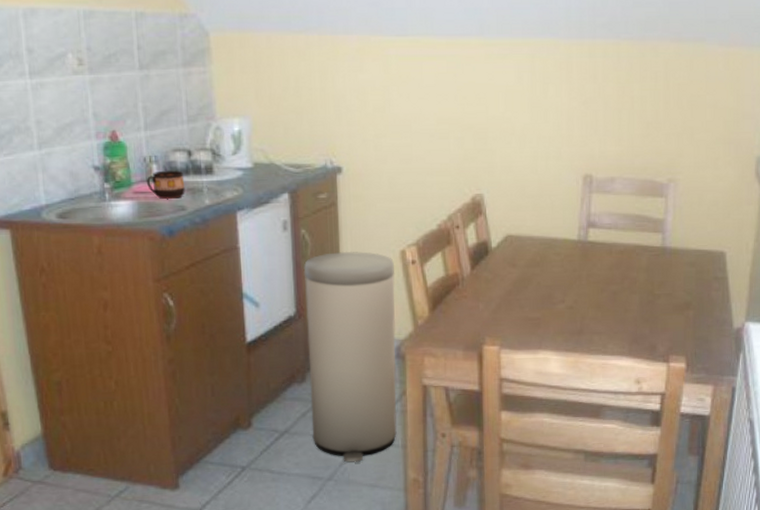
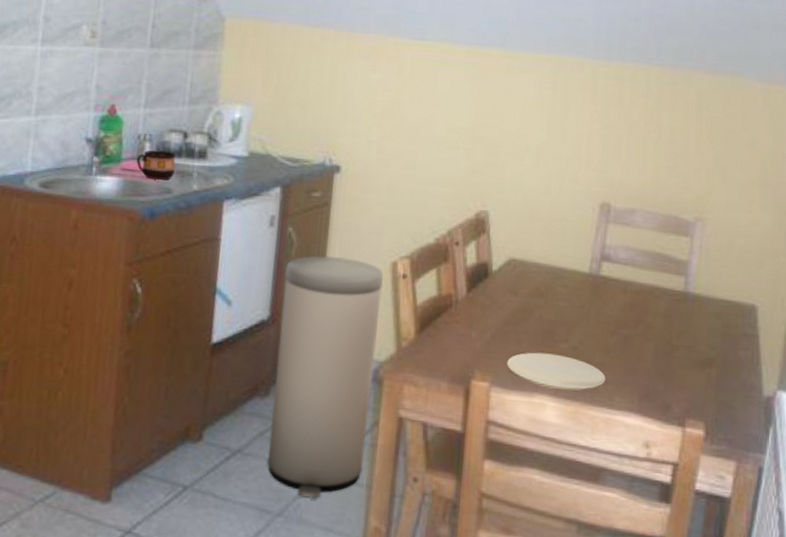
plate: none [512,314,599,344] -> present [507,352,606,391]

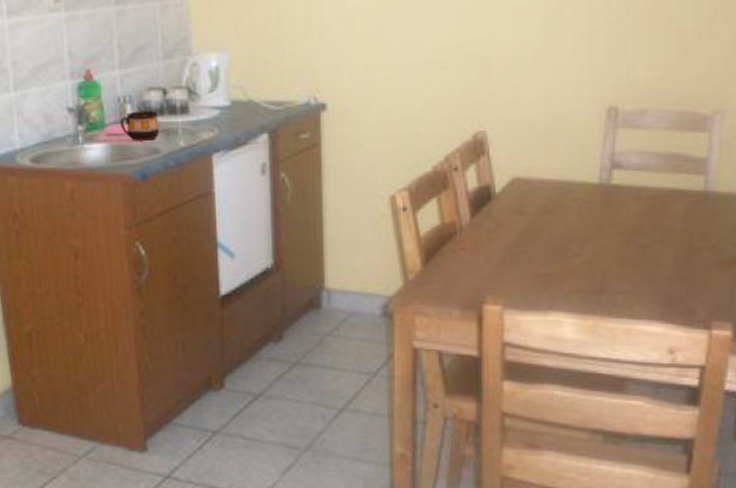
pedal bin: present [267,255,383,500] -> none [282,196,384,433]
plate: present [507,352,606,391] -> none [518,270,623,305]

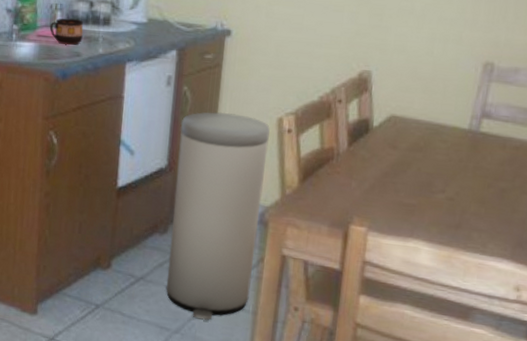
pedal bin: none [282,196,384,433] -> present [166,112,270,321]

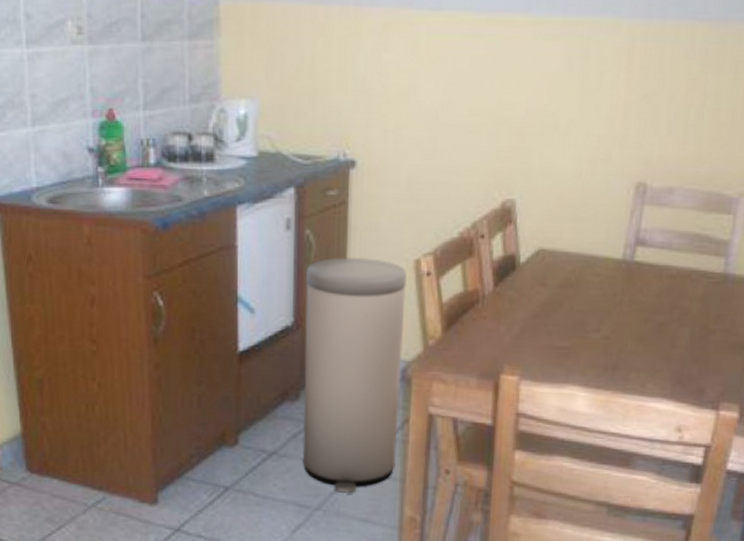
cup: present [49,18,83,45] -> none [142,155,183,188]

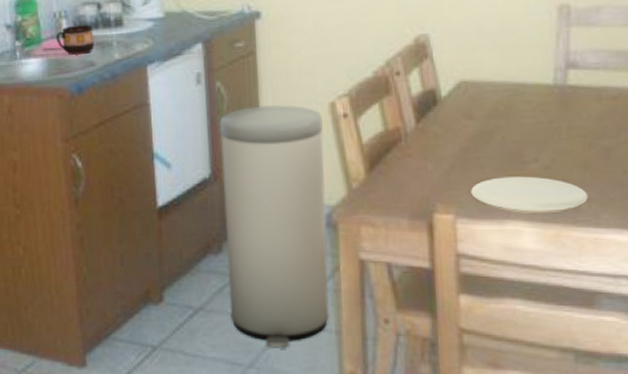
cup: none [142,155,183,188] -> present [55,24,95,55]
plate: none [536,344,638,380] -> present [471,176,588,213]

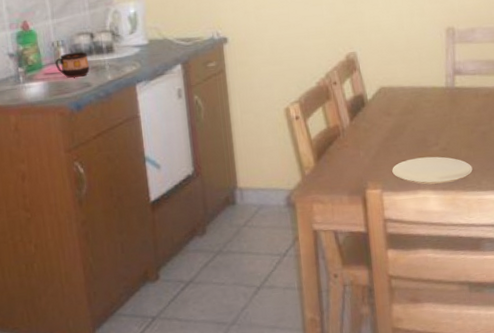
pedal bin: present [219,104,329,349] -> none [198,112,293,307]

